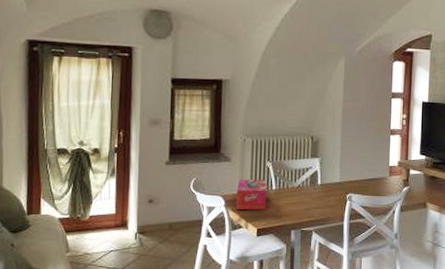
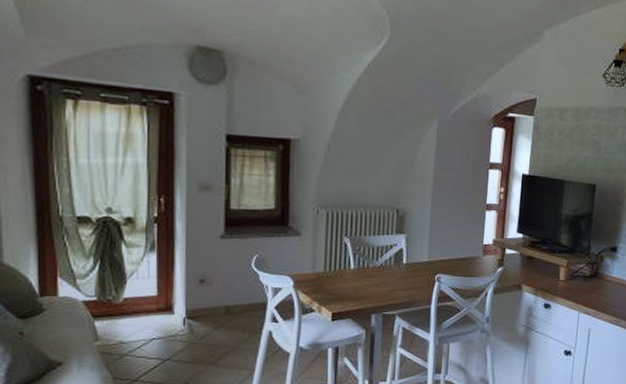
tissue box: present [236,179,267,210] -> none [307,256,344,292]

